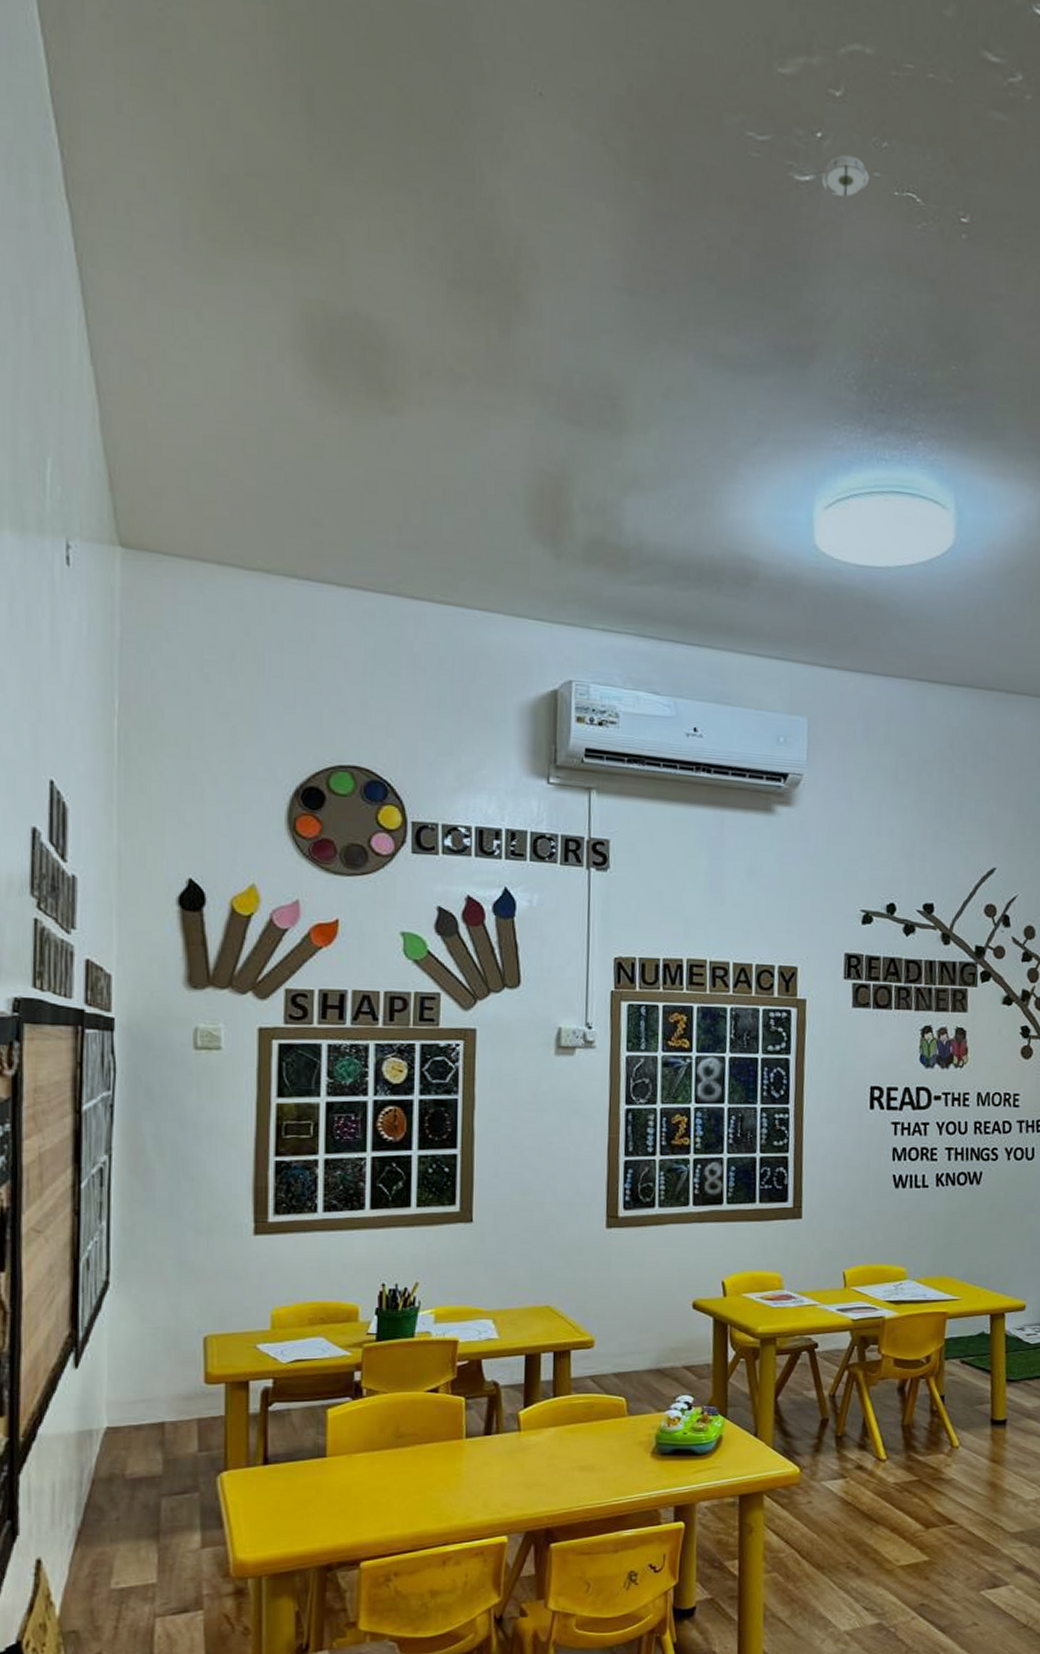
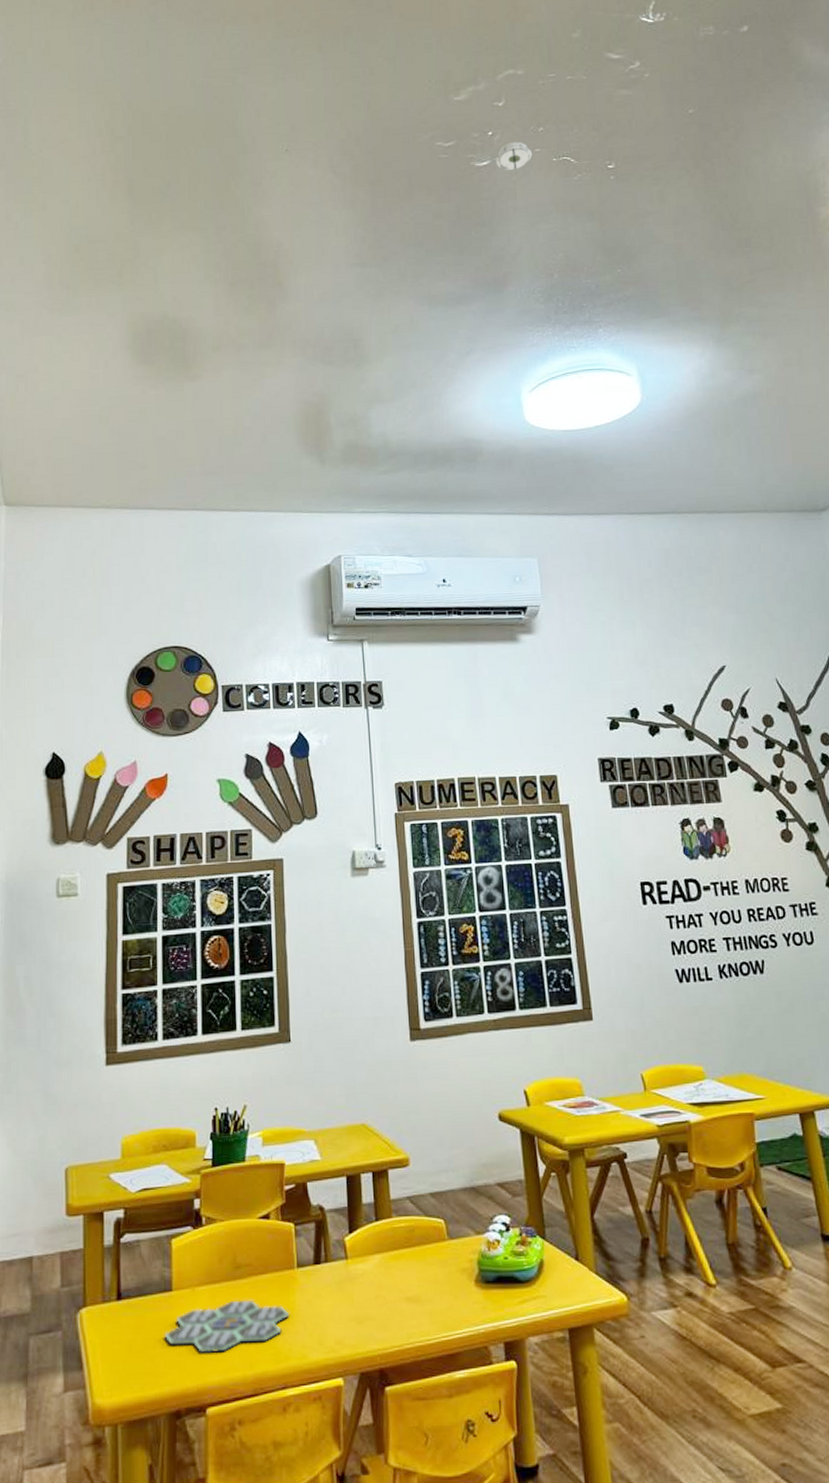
board game: none [316,1467,454,1515] -> present [164,1301,289,1354]

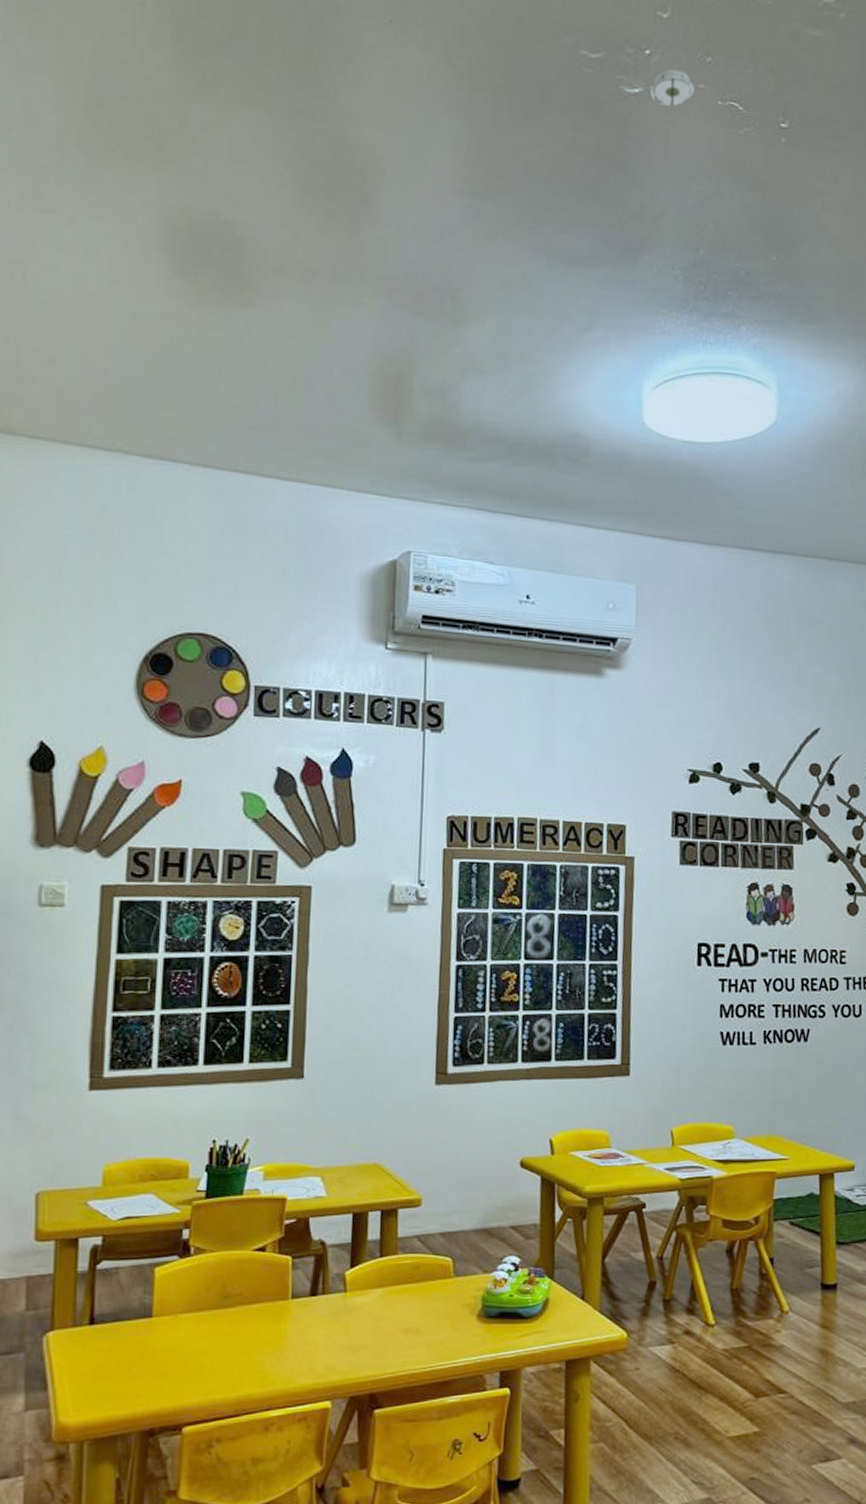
board game: present [164,1301,289,1354] -> none [140,1328,279,1377]

